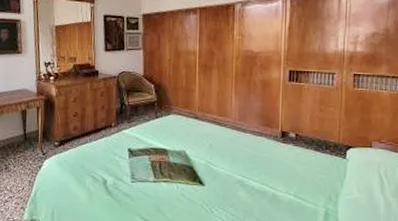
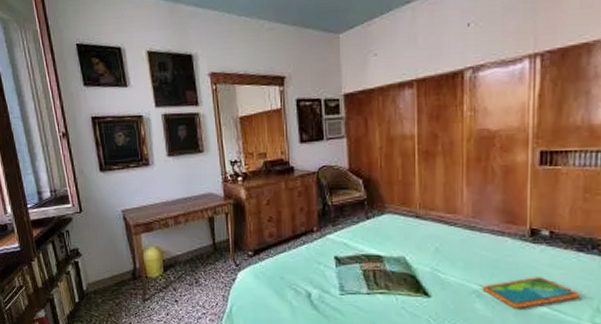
tablet: none [245,170,317,197] -> present [482,277,580,309]

